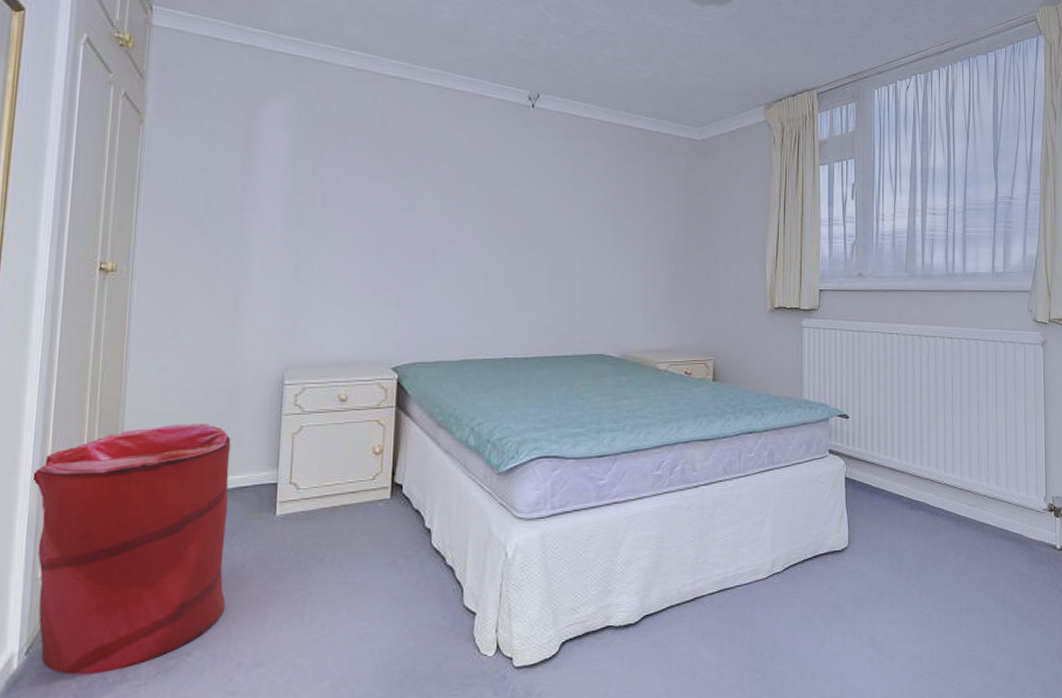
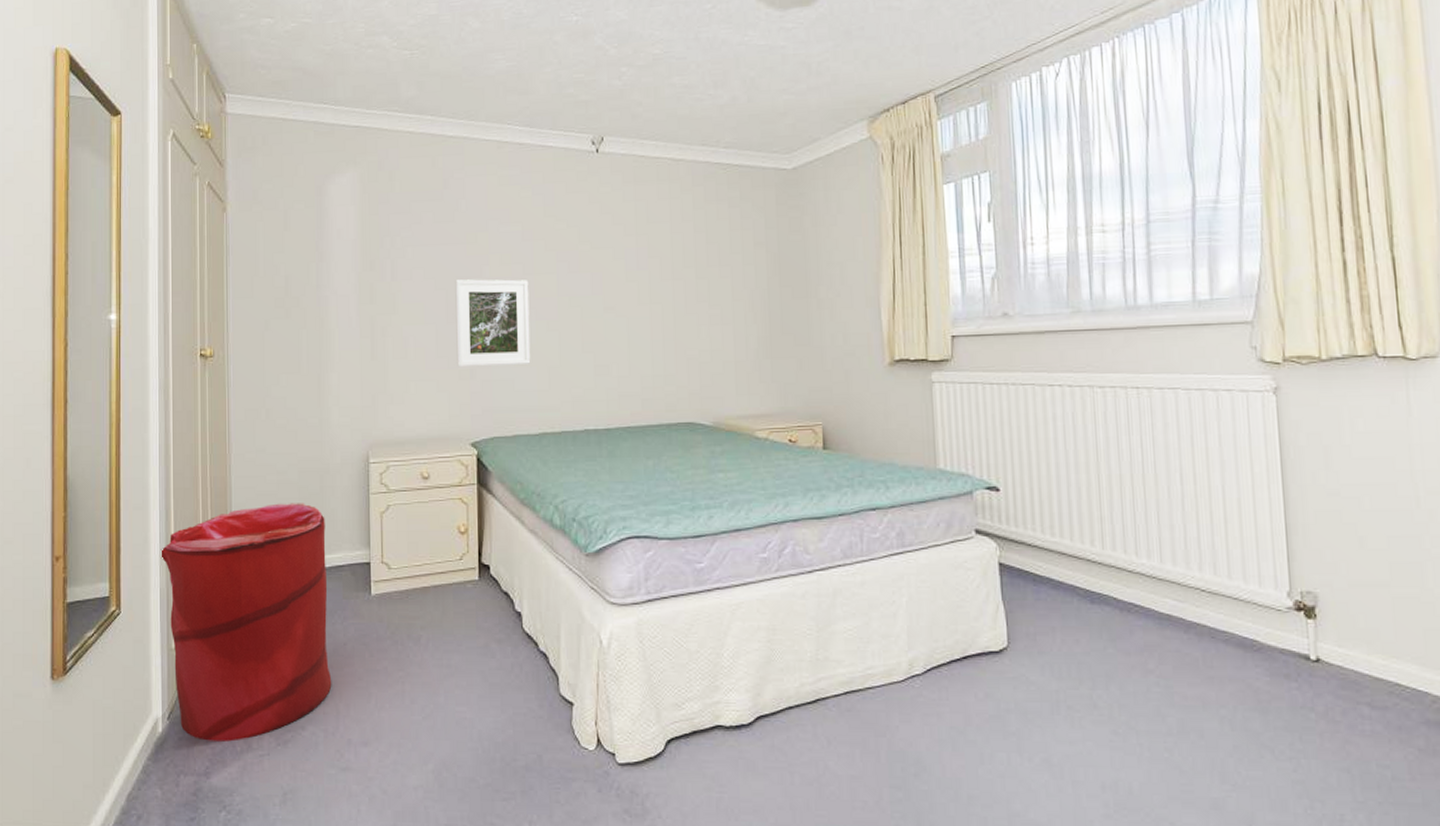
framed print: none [383,212,460,295] -> present [455,279,531,368]

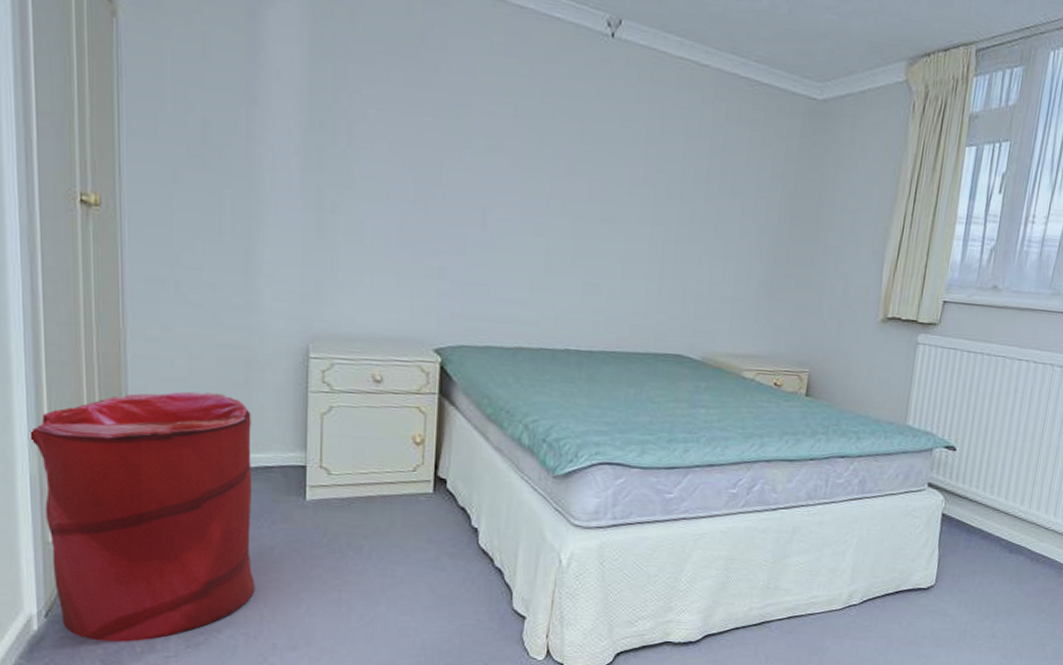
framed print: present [455,279,531,368] -> none [423,160,517,270]

